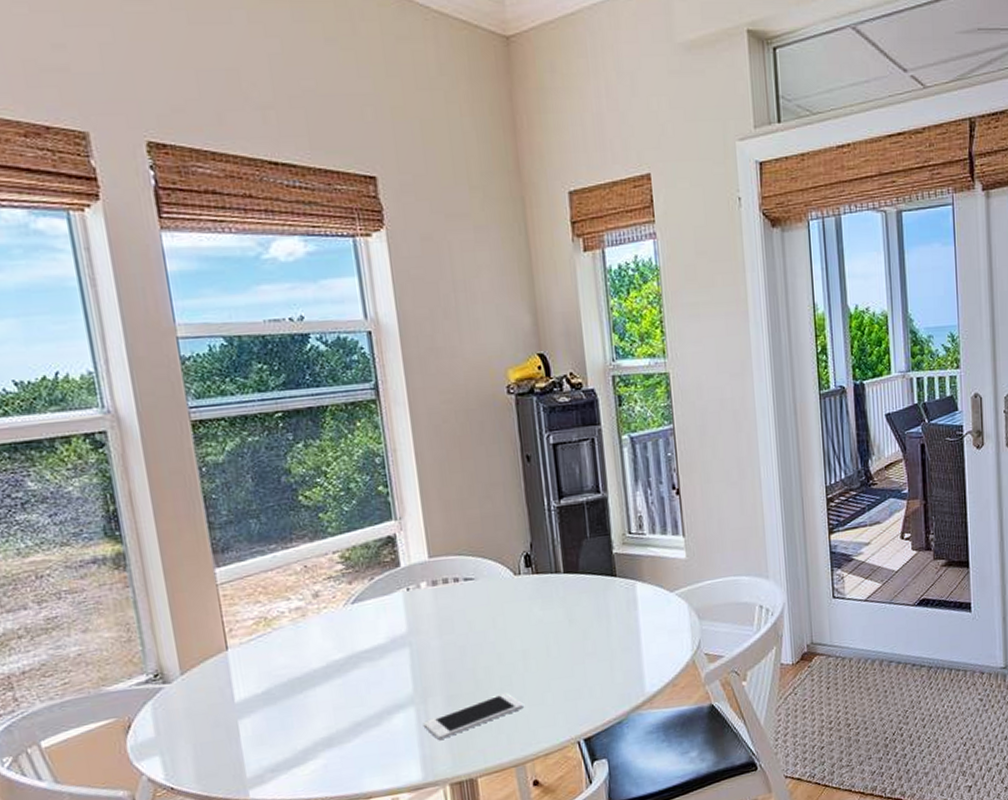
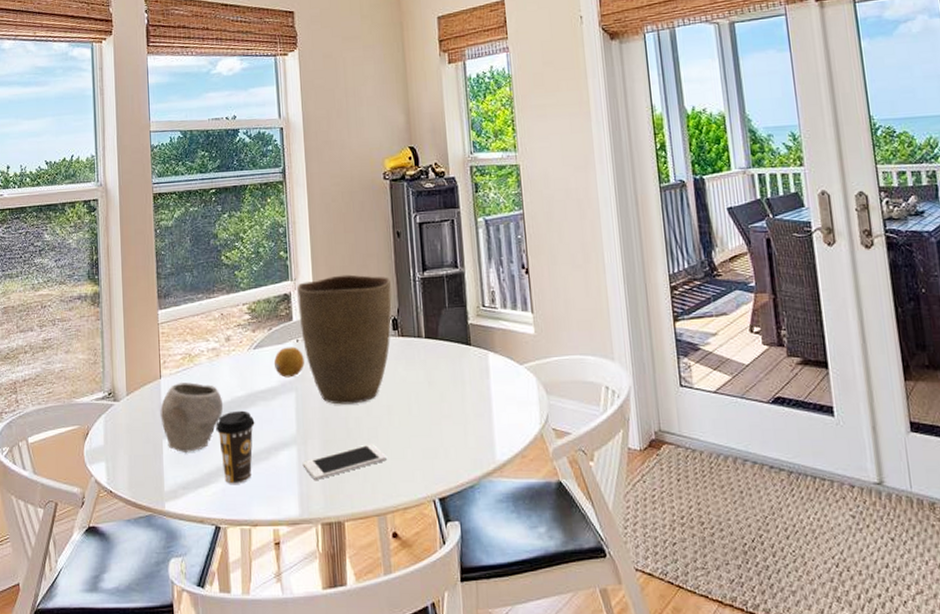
bowl: none [230,650,317,732] -> present [160,382,224,454]
coffee cup: none [308,675,360,758] -> present [216,410,255,484]
fruit: none [379,596,419,633] -> present [273,347,304,378]
vase: none [403,508,523,656] -> present [297,274,392,405]

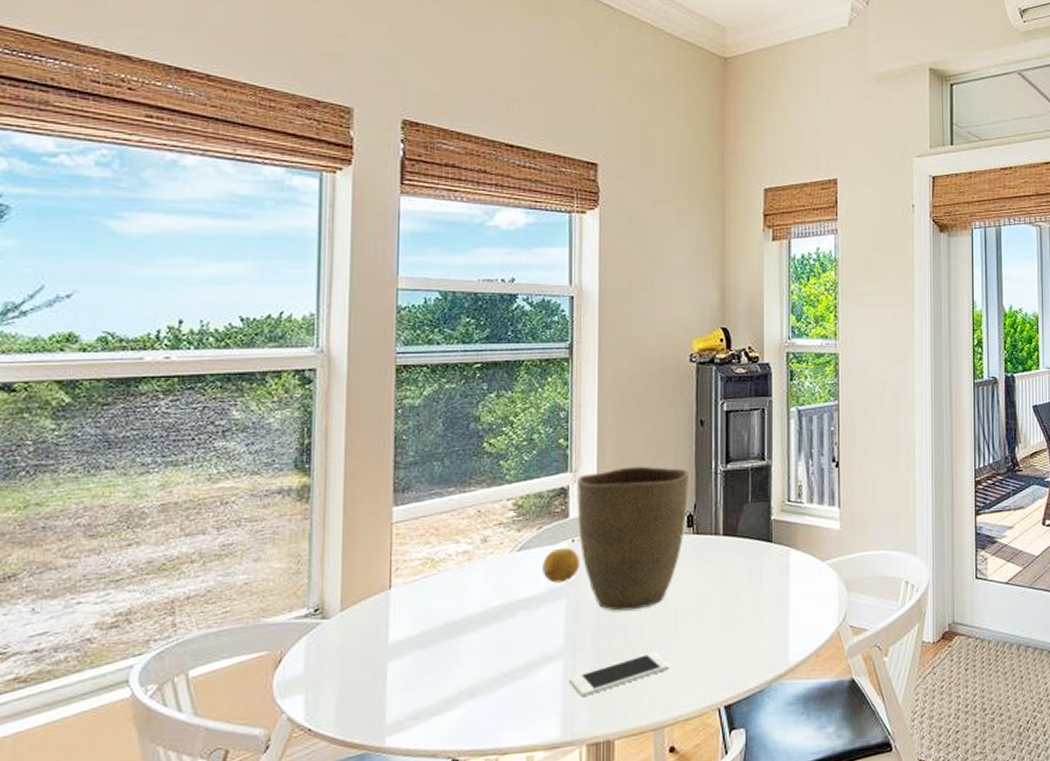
bowl: present [160,382,224,454] -> none [386,592,473,677]
coffee cup: present [216,410,255,484] -> none [461,622,512,709]

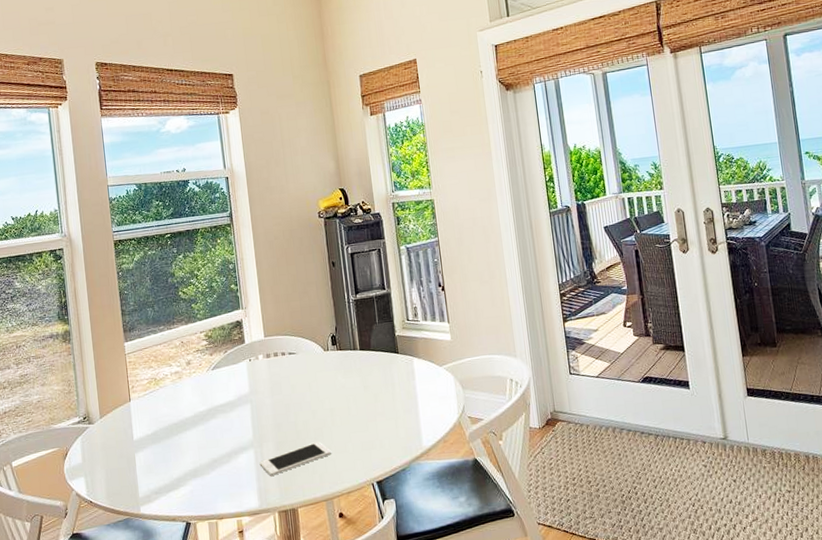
fruit: present [541,547,580,583] -> none [230,365,257,393]
vase: present [577,466,690,611] -> none [247,300,331,412]

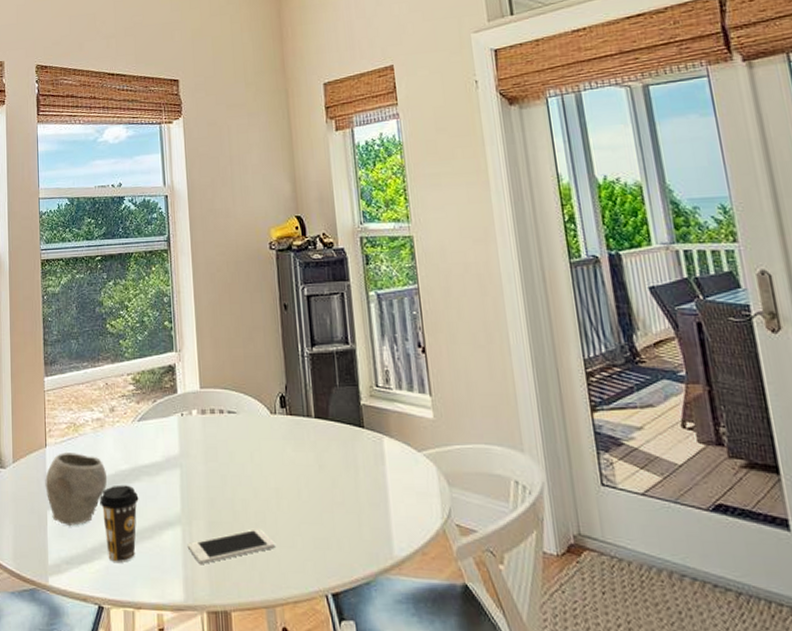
bowl: none [131,402,188,464] -> present [45,453,108,527]
coffee cup: none [182,423,216,486] -> present [100,485,139,563]

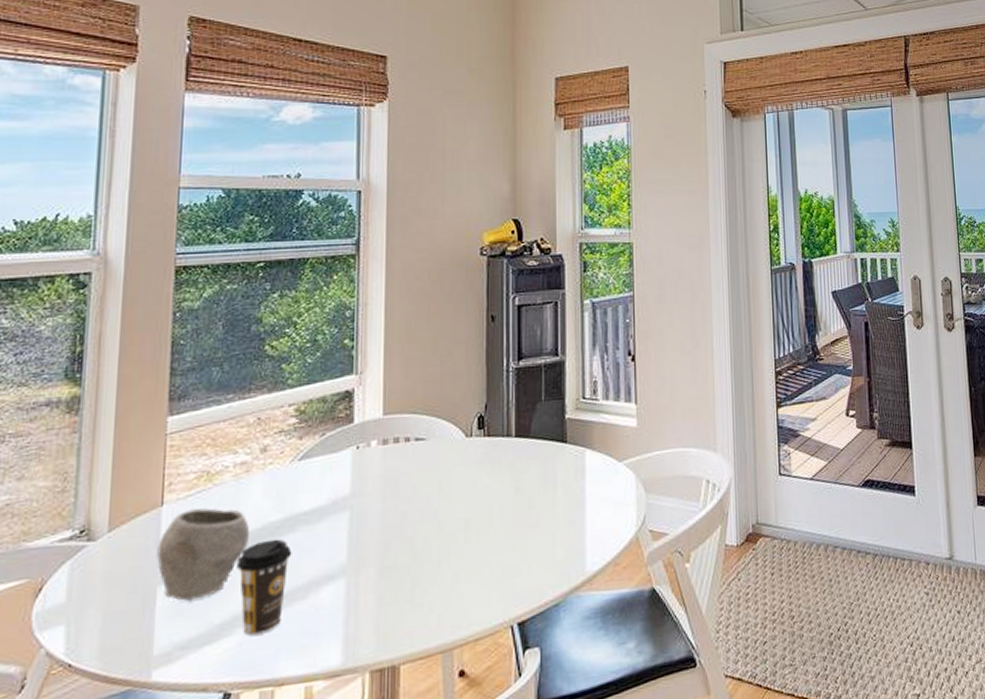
cell phone: present [187,529,275,564] -> none [351,566,458,618]

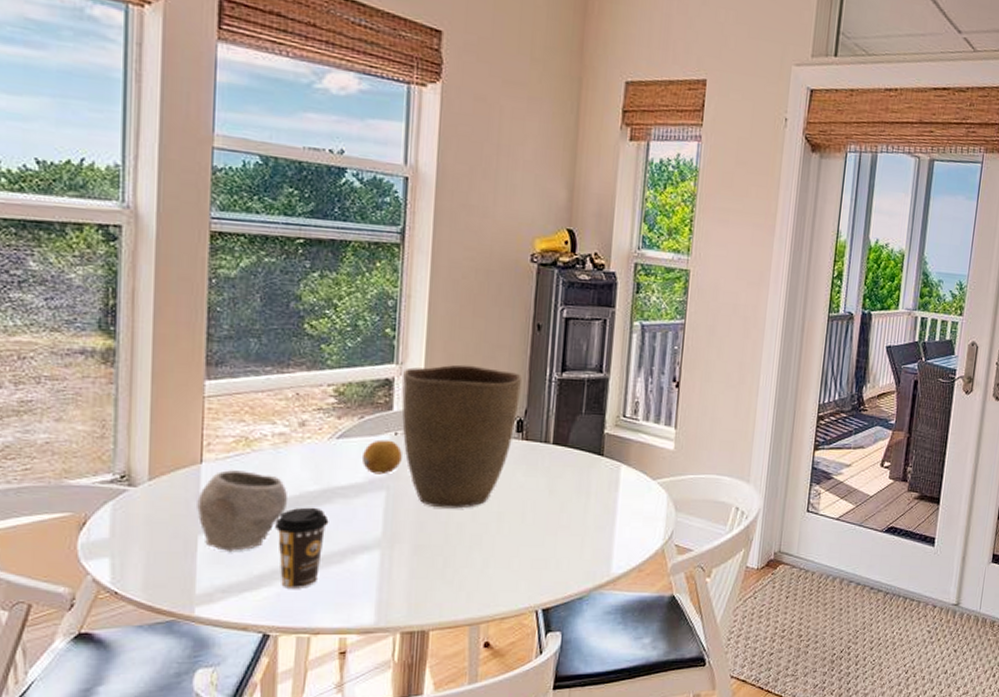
fruit: none [324,455,364,494] -> present [361,439,402,475]
vase: none [362,365,481,522] -> present [402,364,523,509]

